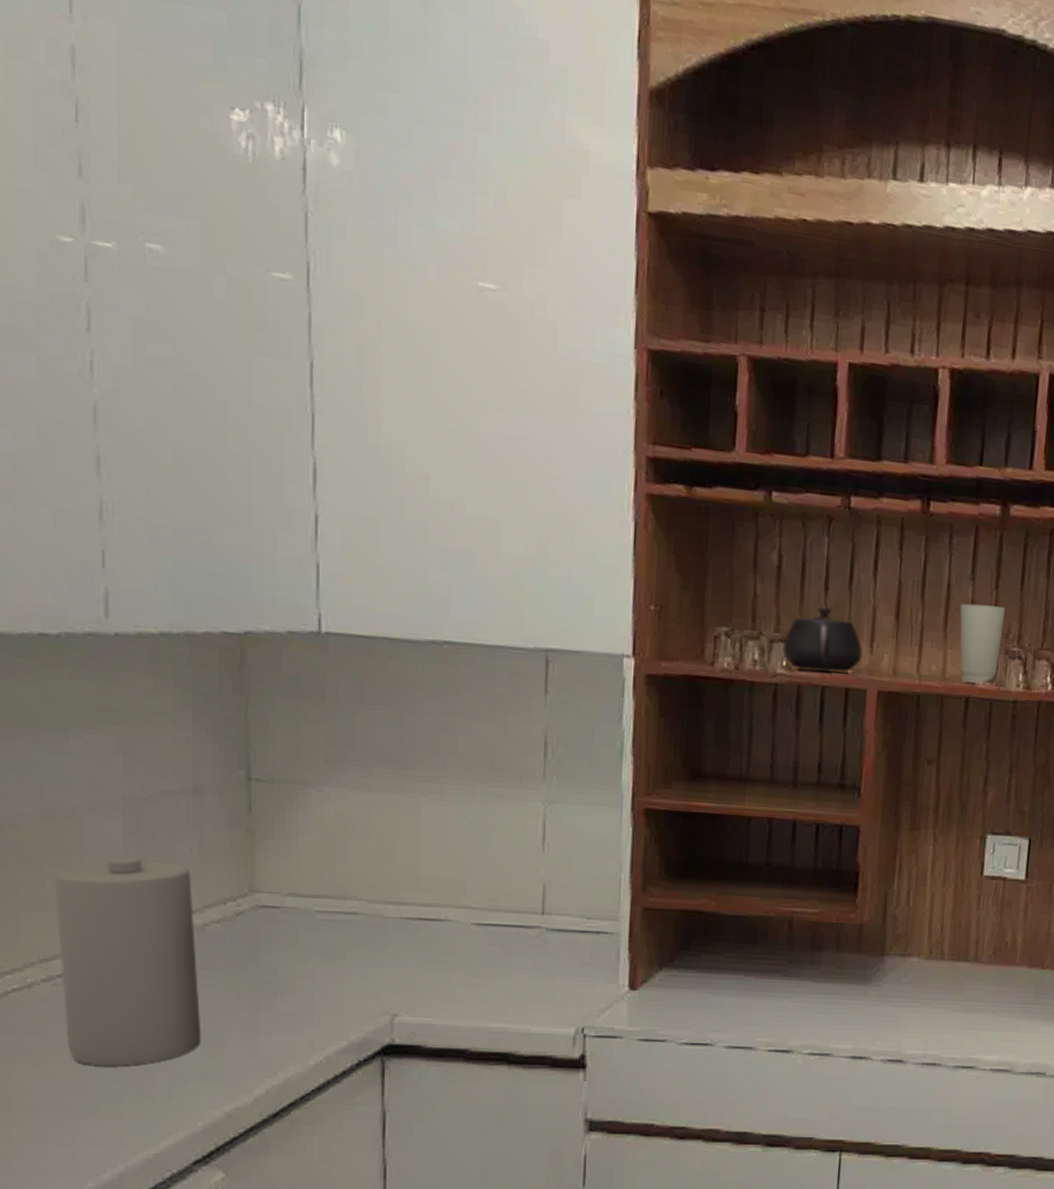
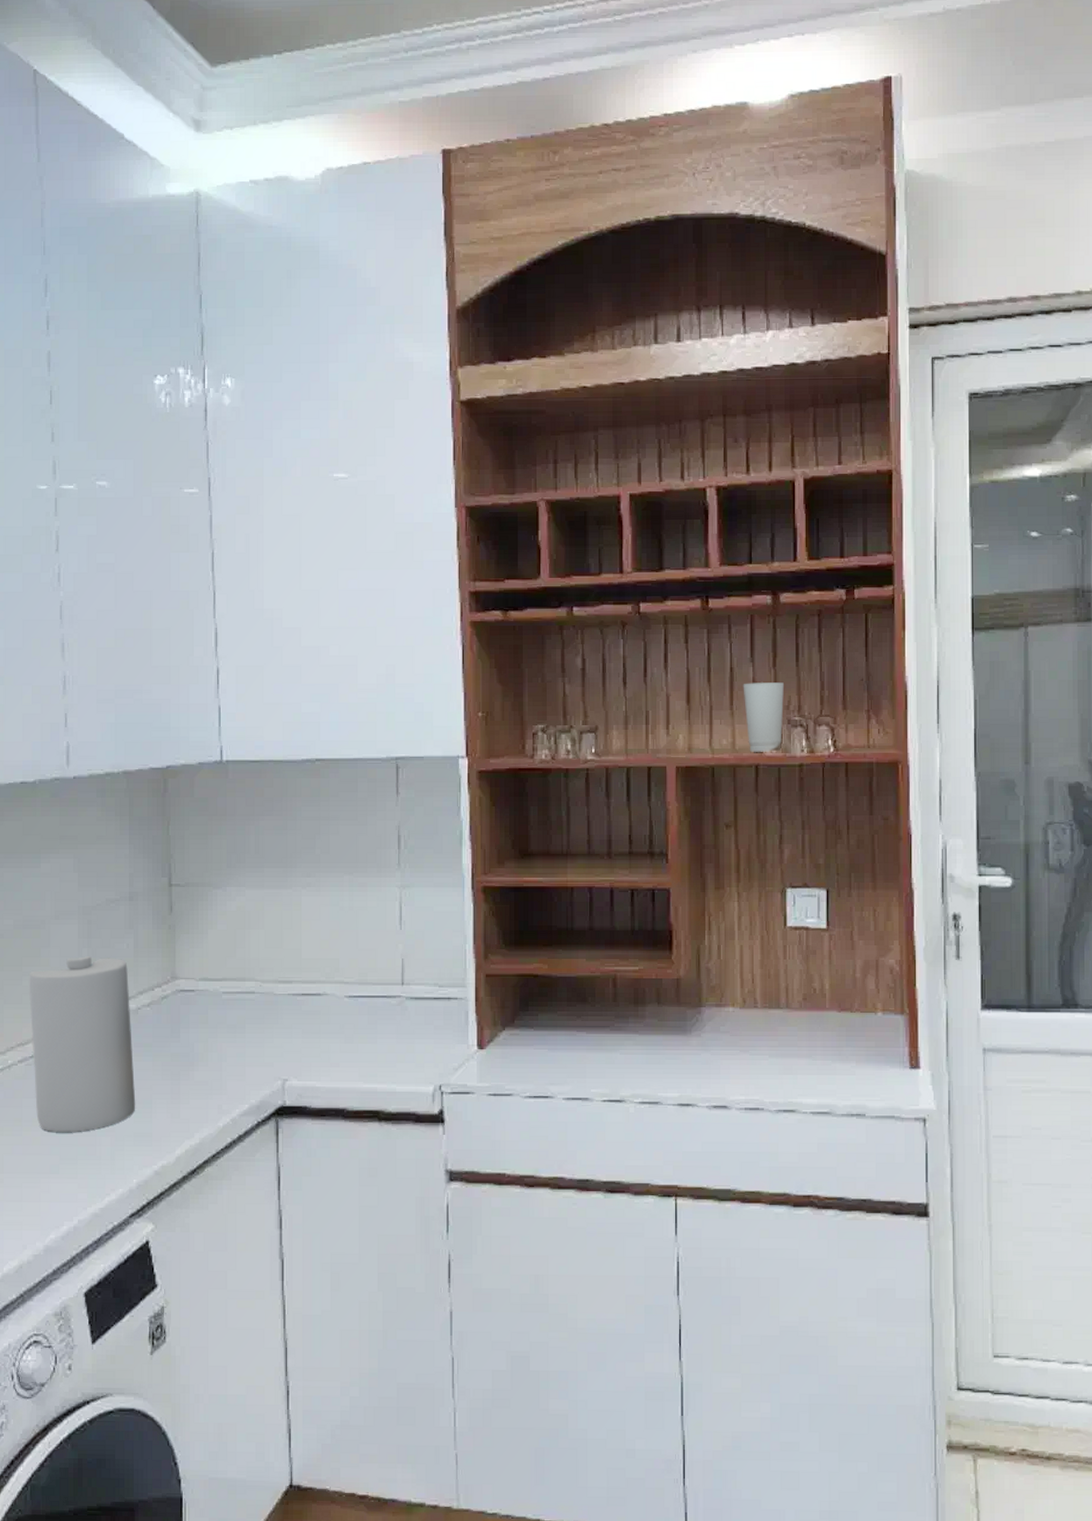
teapot: present [782,607,863,672] -> none [591,699,660,755]

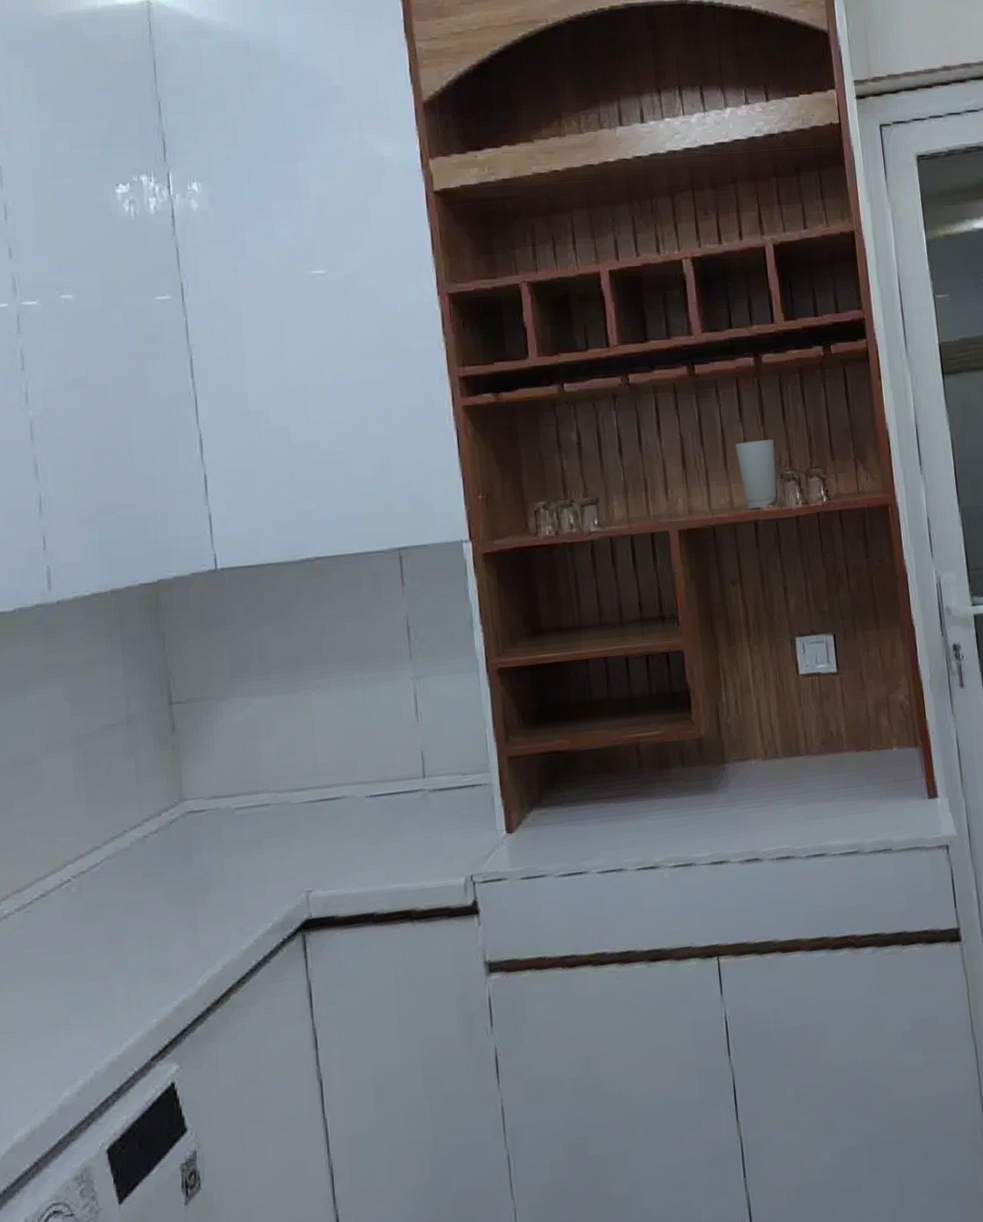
paper towel holder: present [28,955,136,1133] -> none [20,786,150,981]

